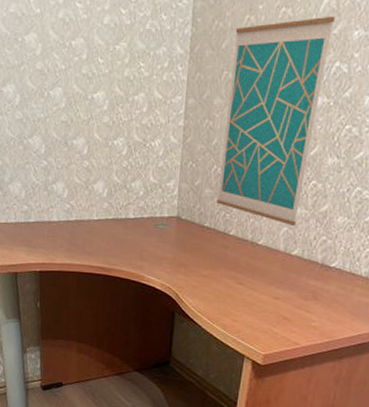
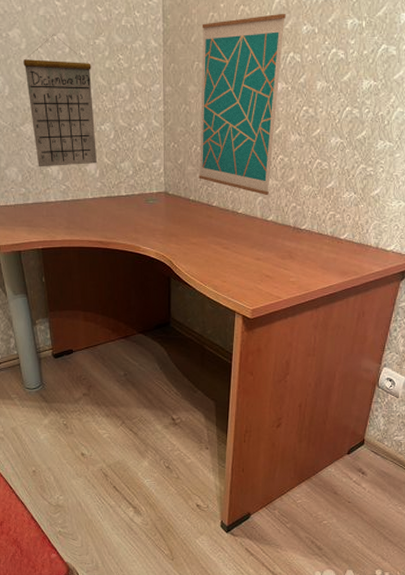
calendar: none [37,38,109,184] -> present [23,34,98,168]

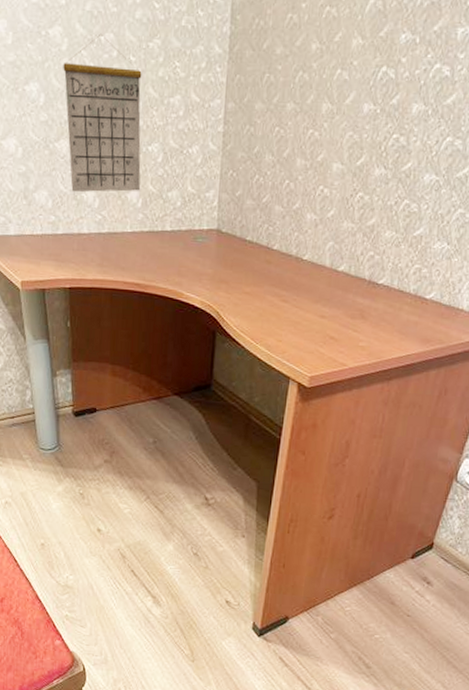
wall art: present [198,13,285,195] -> none [259,17,381,240]

